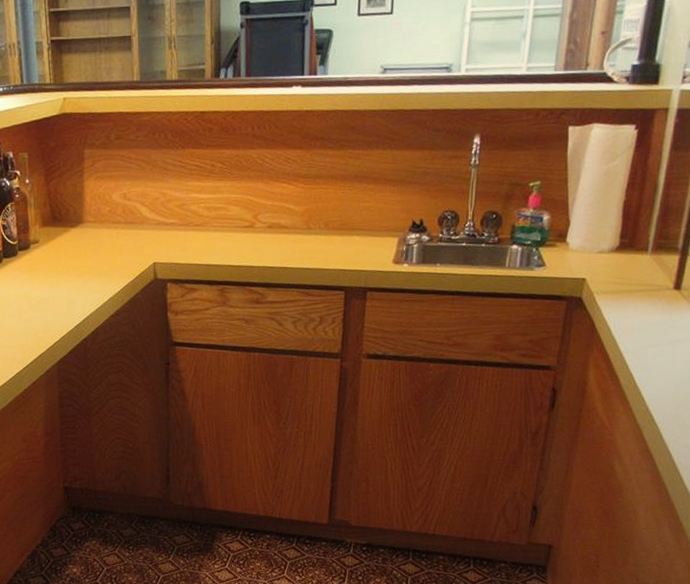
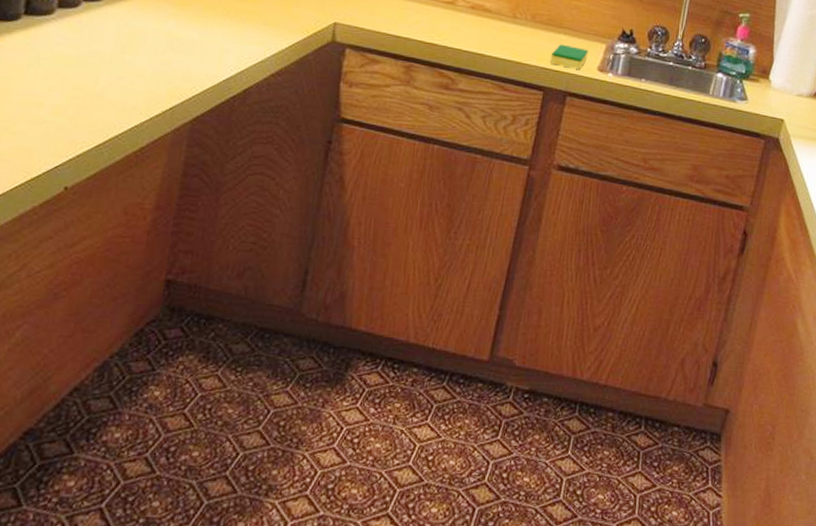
dish sponge: none [347,245,382,266] -> present [550,44,588,69]

